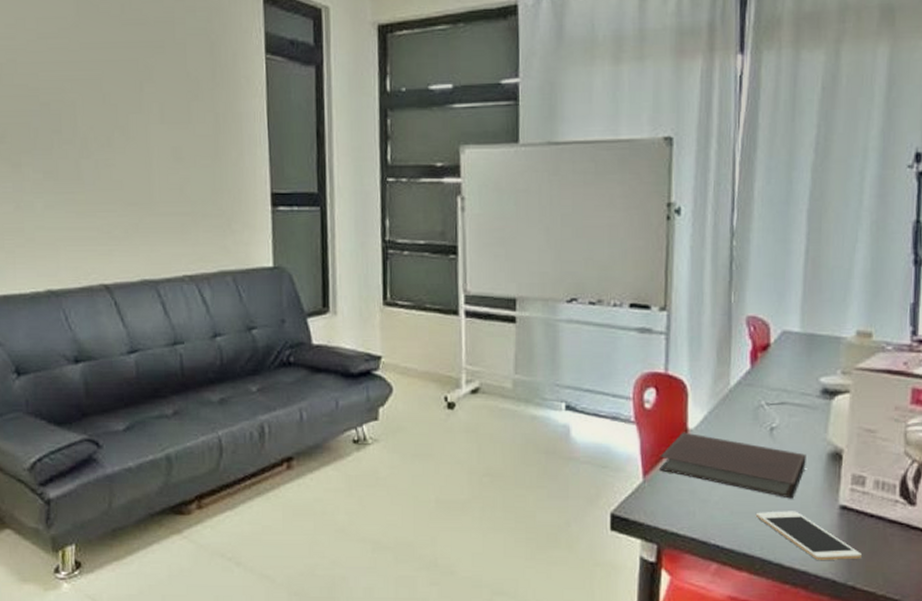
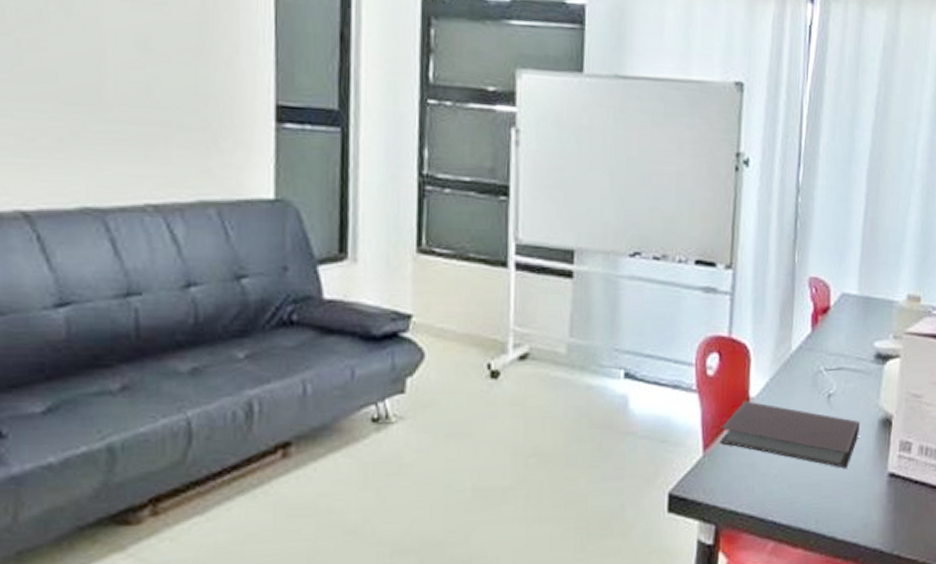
cell phone: present [755,511,862,560] -> none [811,481,906,531]

